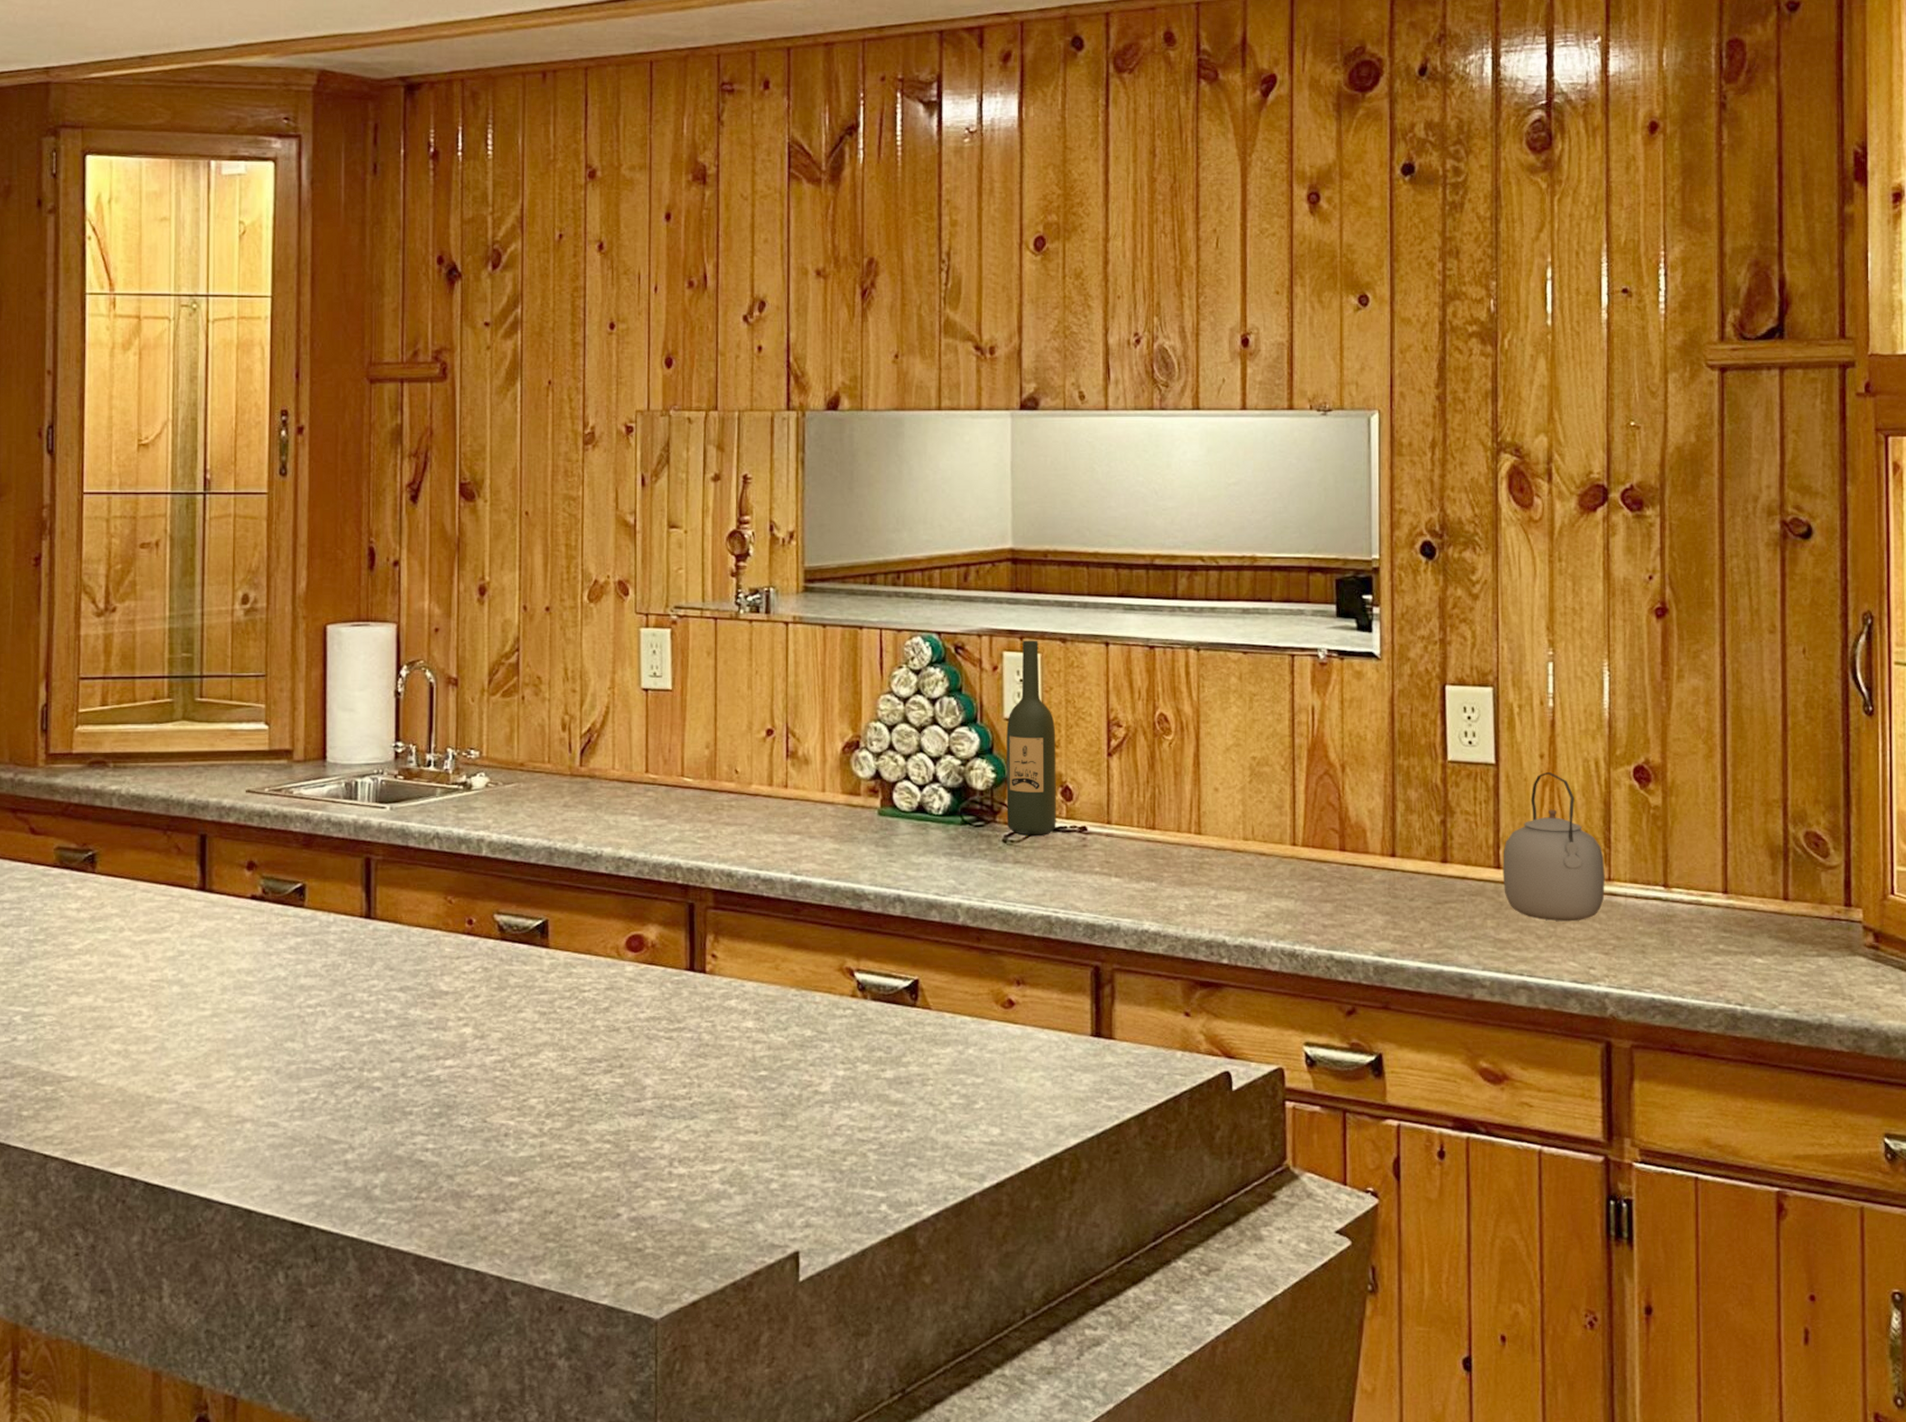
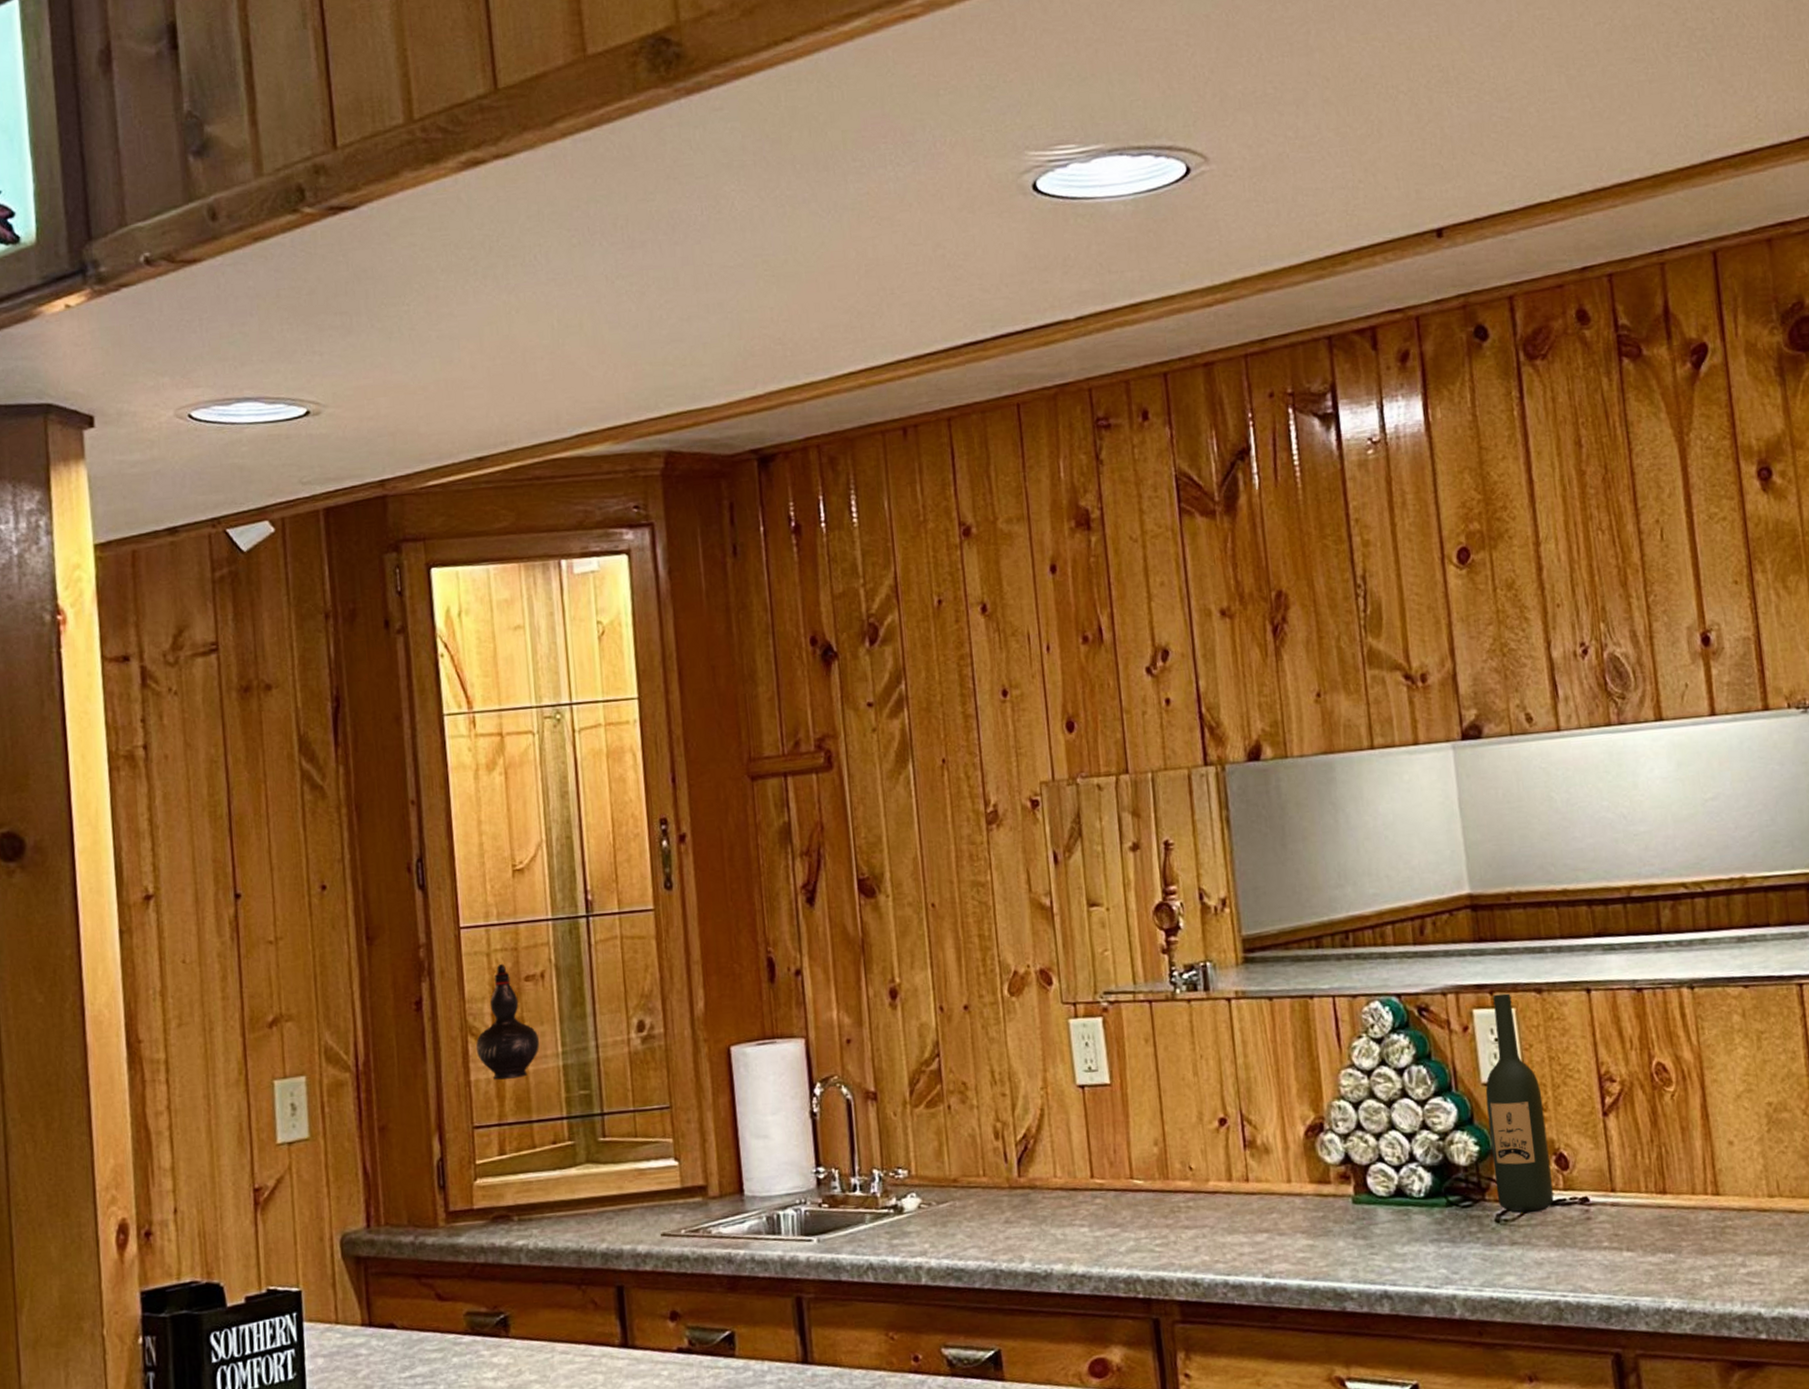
decorative bottle: none [88,530,149,636] -> present [476,963,540,1080]

